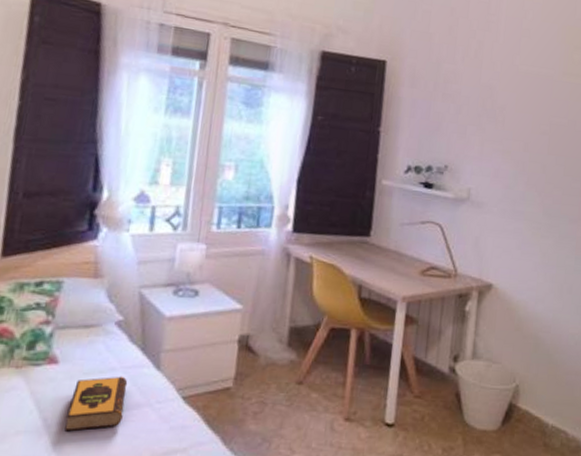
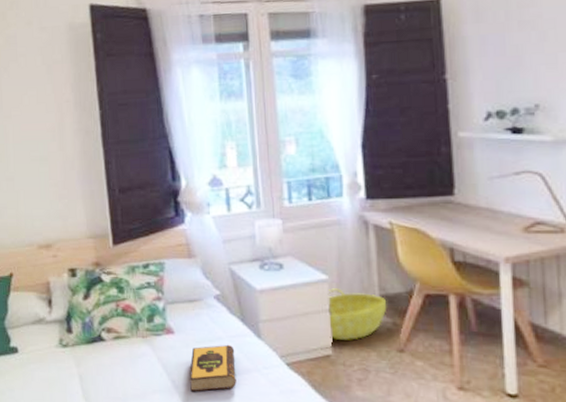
basket: none [233,318,295,372] -> present [328,288,387,340]

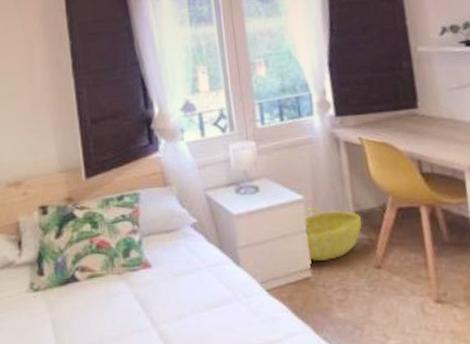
hardback book: present [189,344,237,392] -> none [168,274,217,329]

